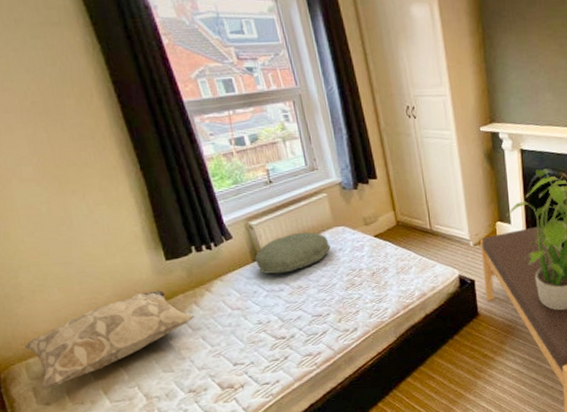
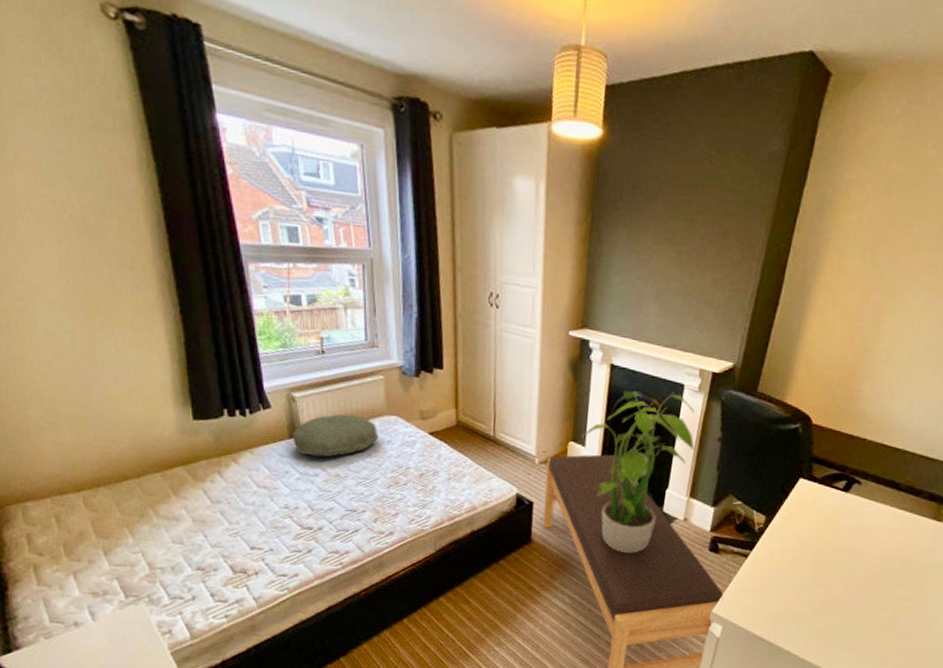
decorative pillow: present [24,291,195,388] -> none [23,450,216,538]

